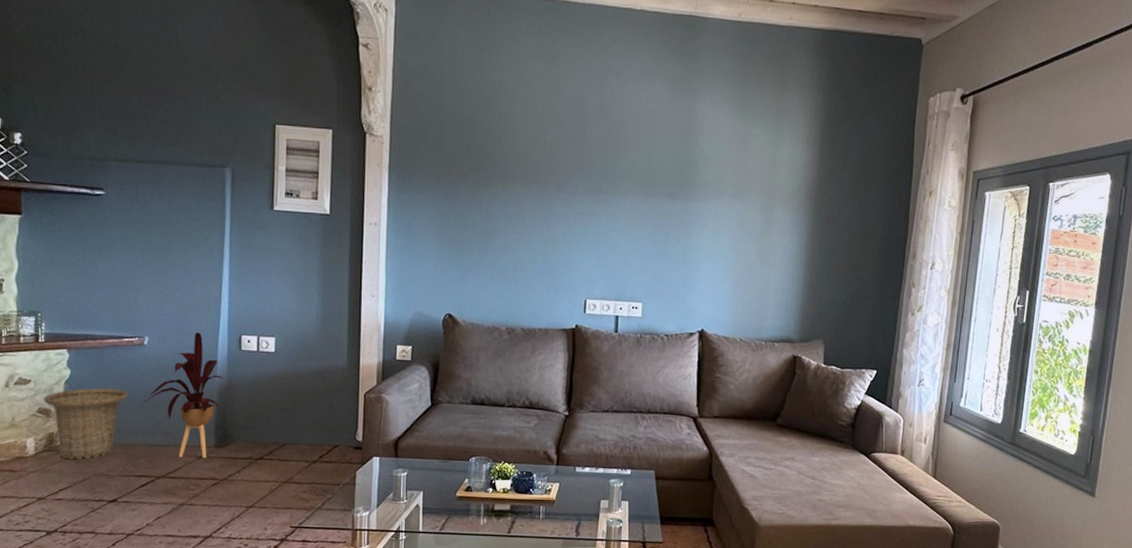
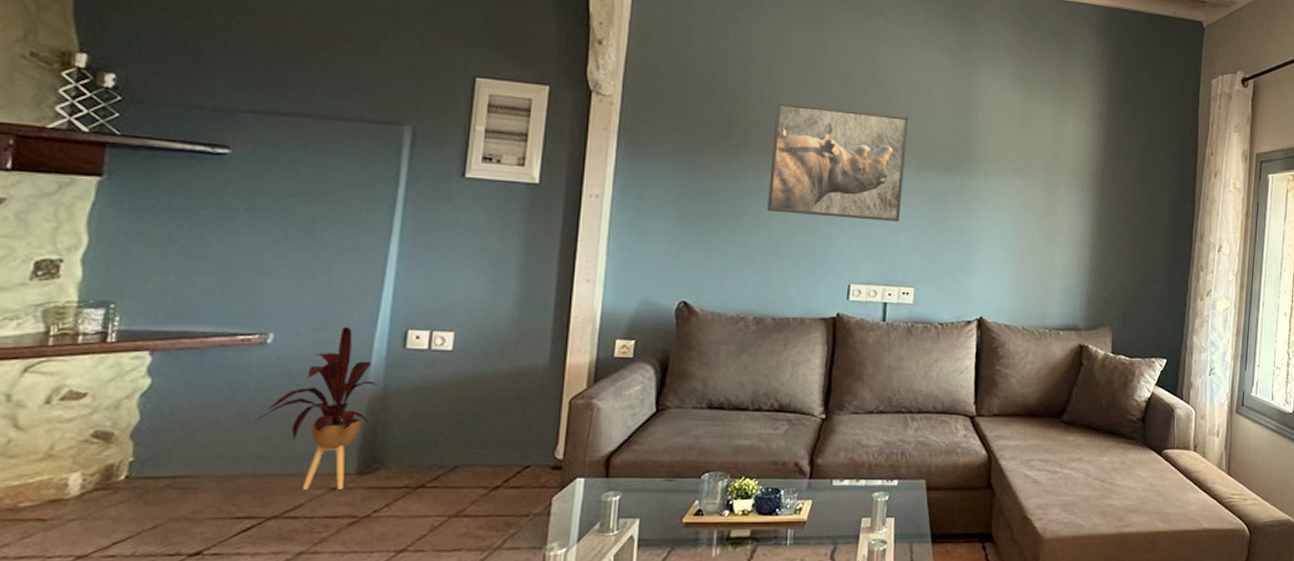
basket: present [43,388,128,460] -> none [103,401,236,501]
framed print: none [514,135,634,243] -> present [768,101,908,222]

